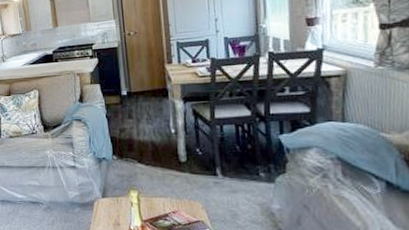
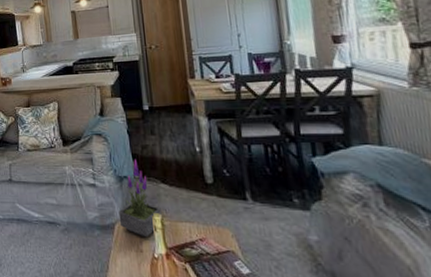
potted plant: none [97,142,138,212] -> present [118,159,161,238]

